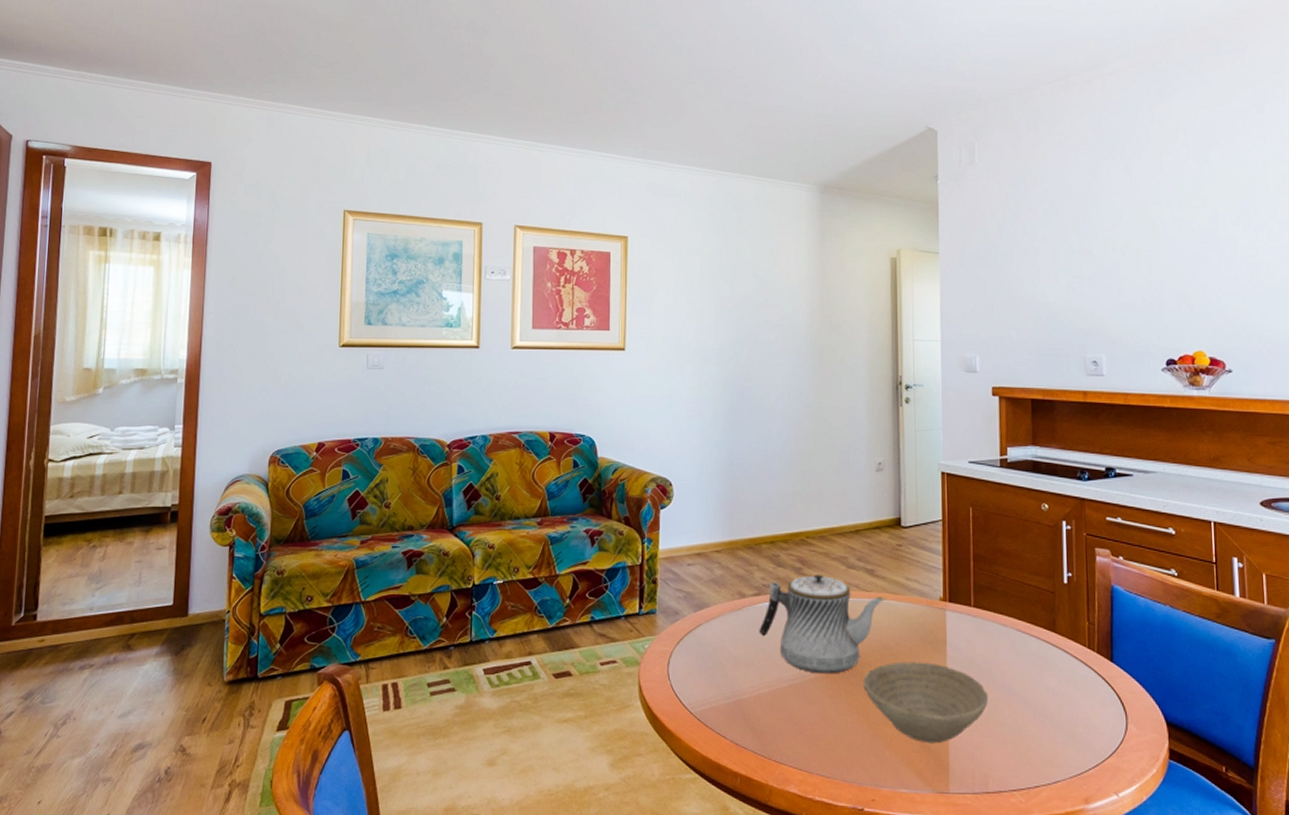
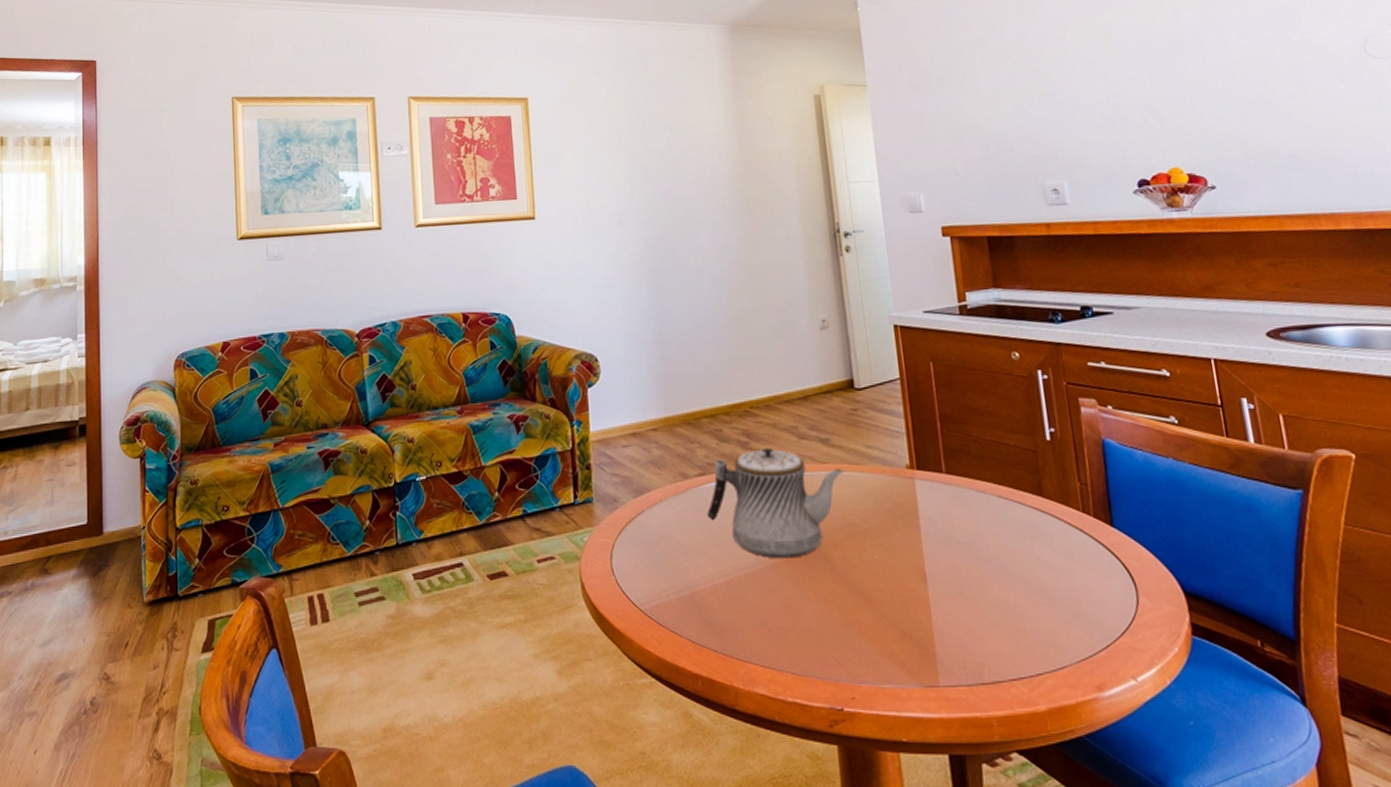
bowl: present [863,662,988,744] -> none [828,539,974,631]

